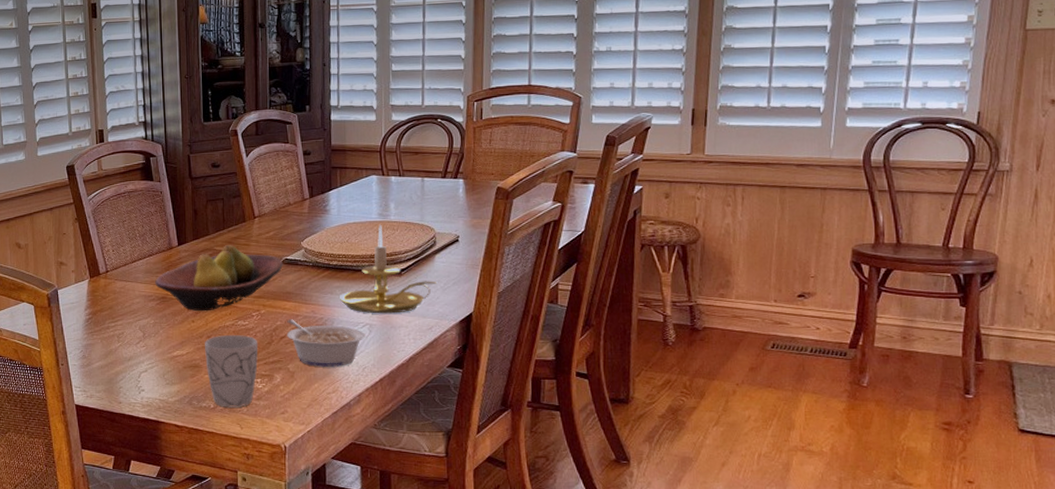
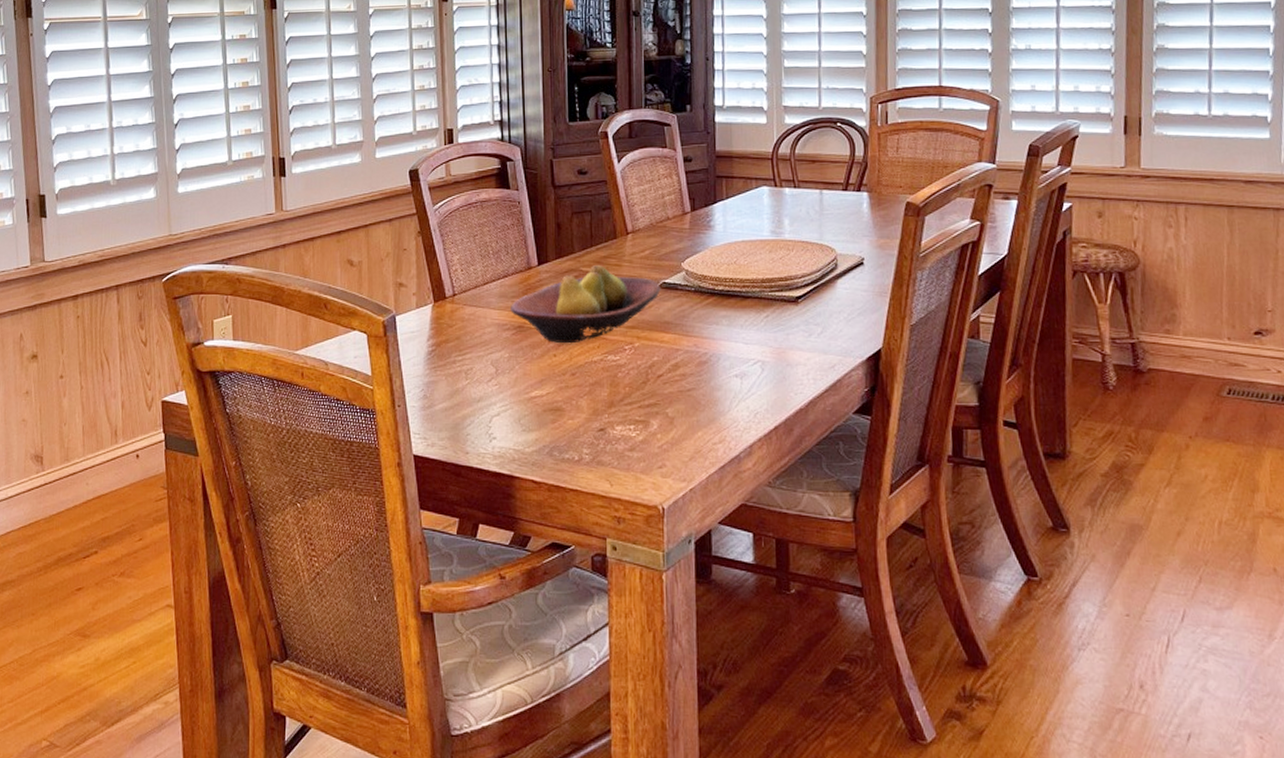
mug: present [205,334,258,407] -> none [568,371,632,460]
legume: present [286,319,365,367] -> none [664,354,757,411]
candle holder: present [339,224,438,314] -> none [725,243,840,349]

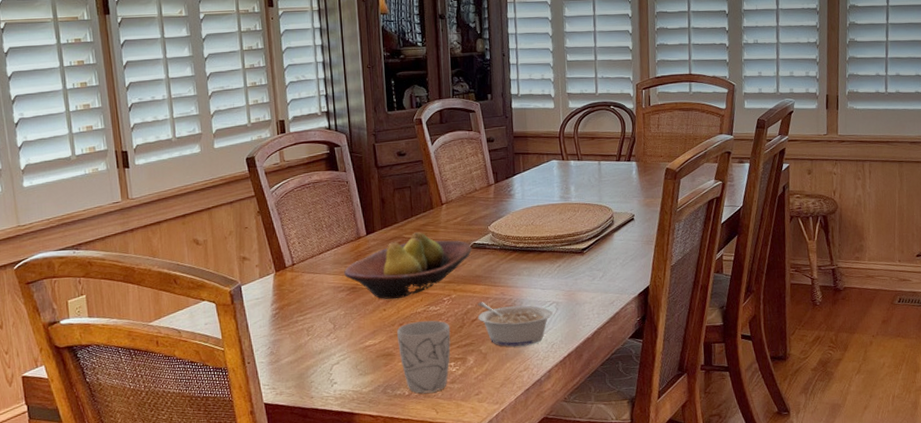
mug: none [568,371,632,460] -> present [397,320,451,393]
legume: none [664,354,757,411] -> present [477,302,553,347]

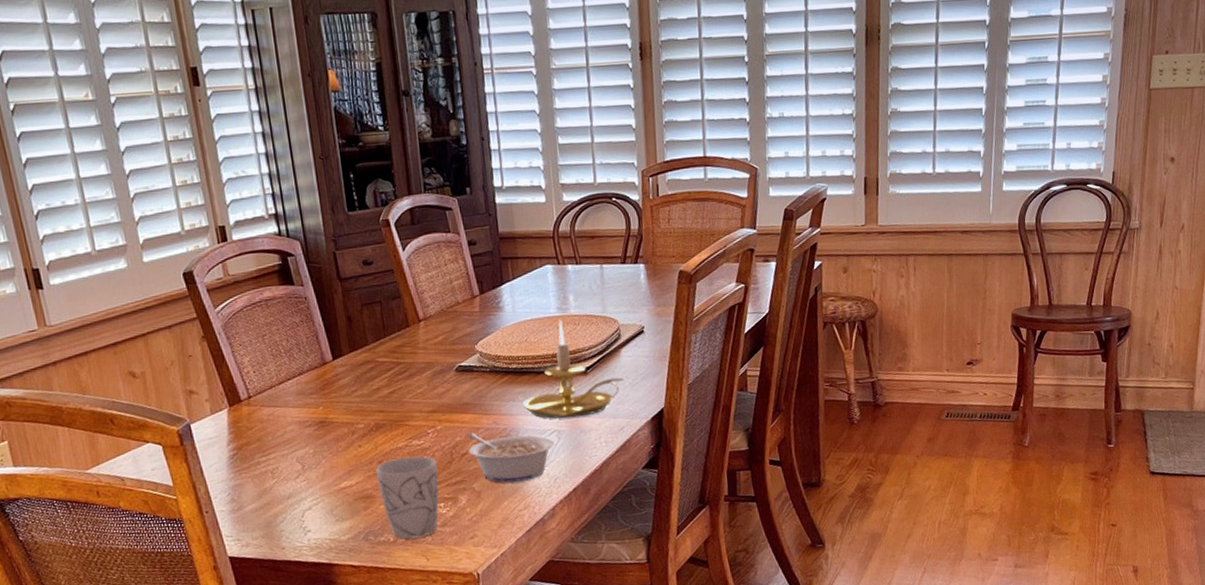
fruit bowl: present [344,232,472,300] -> none [309,354,457,434]
candle holder: none [526,206,617,292] -> present [522,319,626,419]

